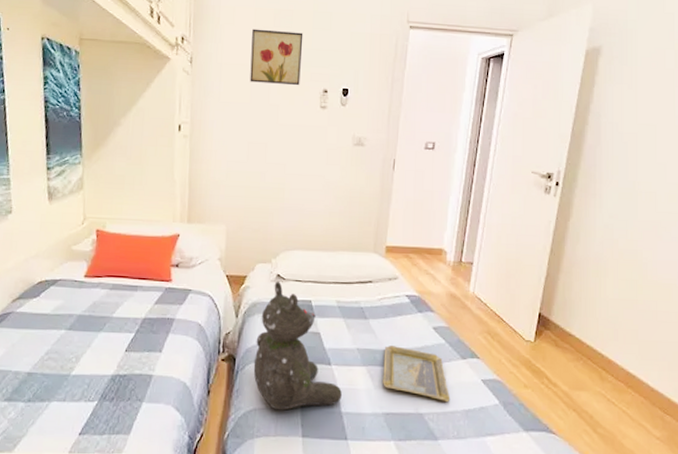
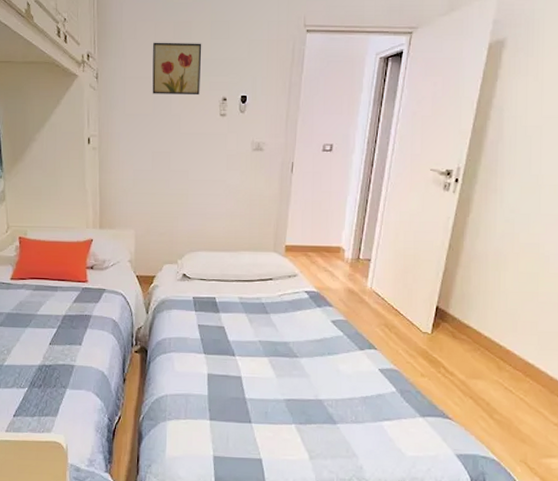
teddy bear: present [253,282,342,411] -> none [164,281,245,397]
tray: present [383,345,450,401] -> none [284,337,348,389]

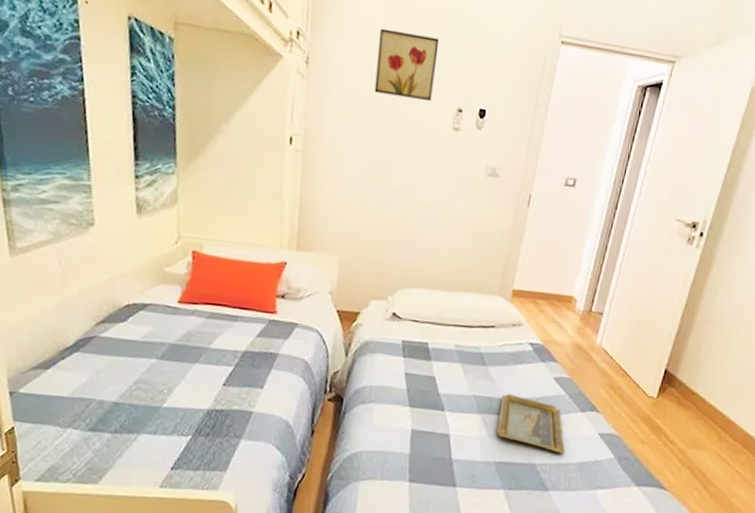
tray: none [284,337,348,389] -> present [497,393,565,453]

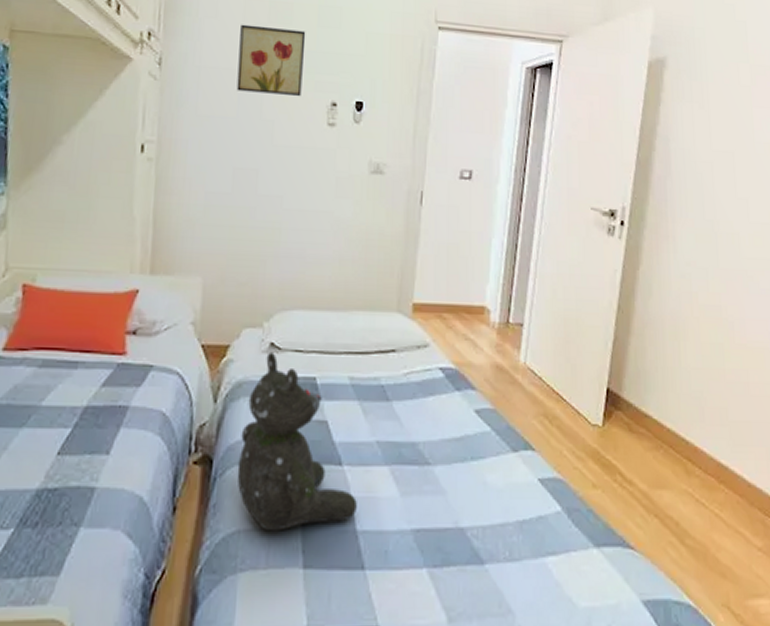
teddy bear: none [361,320,454,455] -> present [237,353,357,531]
tray: present [497,393,565,453] -> none [411,435,498,510]

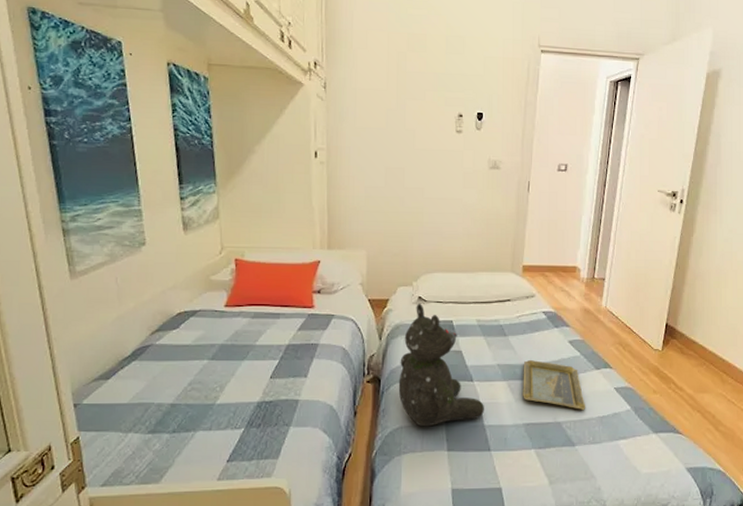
wall art: present [236,24,306,97] -> none [385,53,437,111]
tray: none [411,435,498,510] -> present [523,359,585,410]

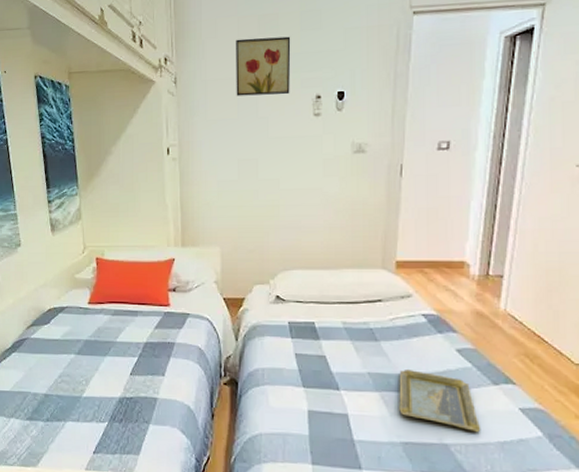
wall art: none [385,53,437,111] -> present [236,36,291,96]
teddy bear: present [398,304,484,427] -> none [257,303,353,436]

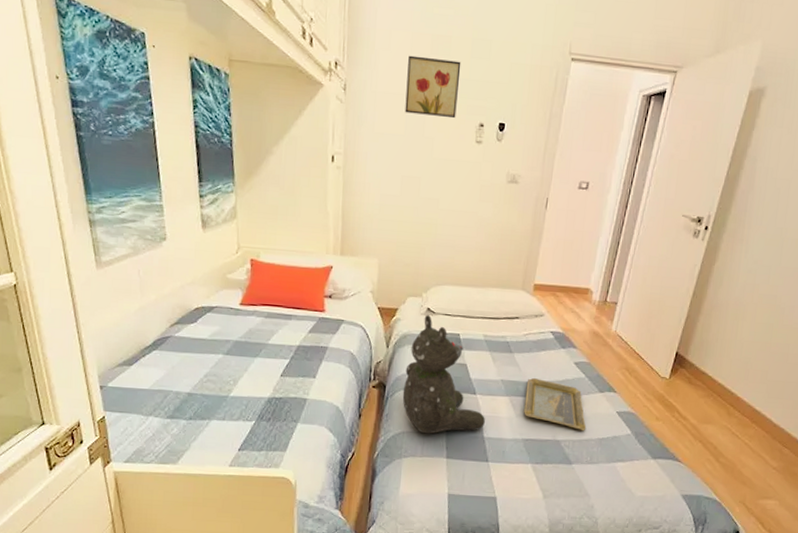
teddy bear: none [257,303,353,436] -> present [402,315,485,434]

